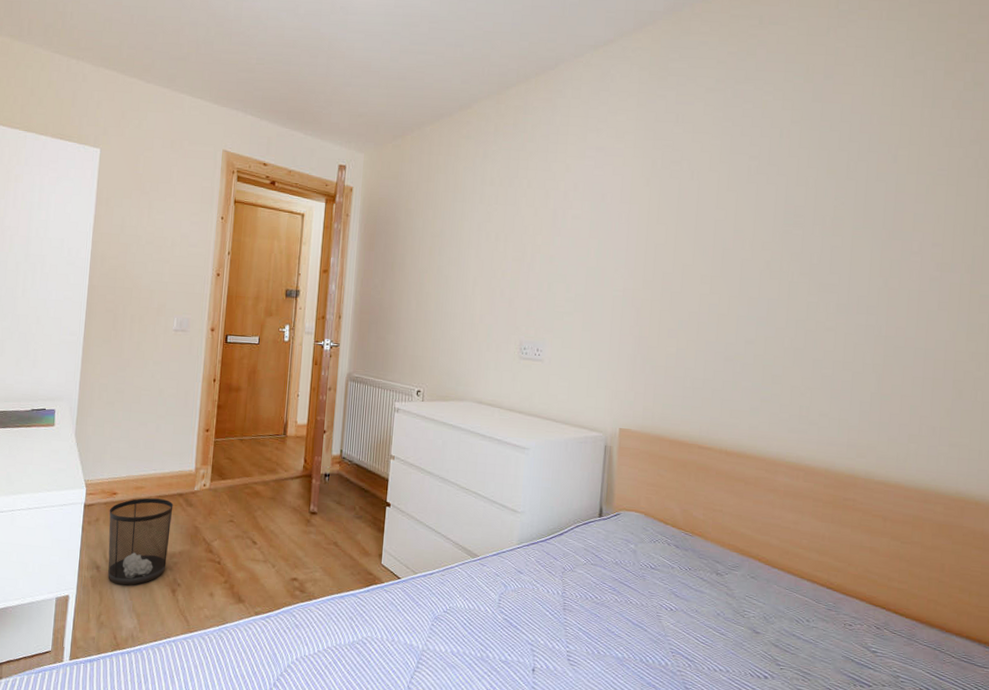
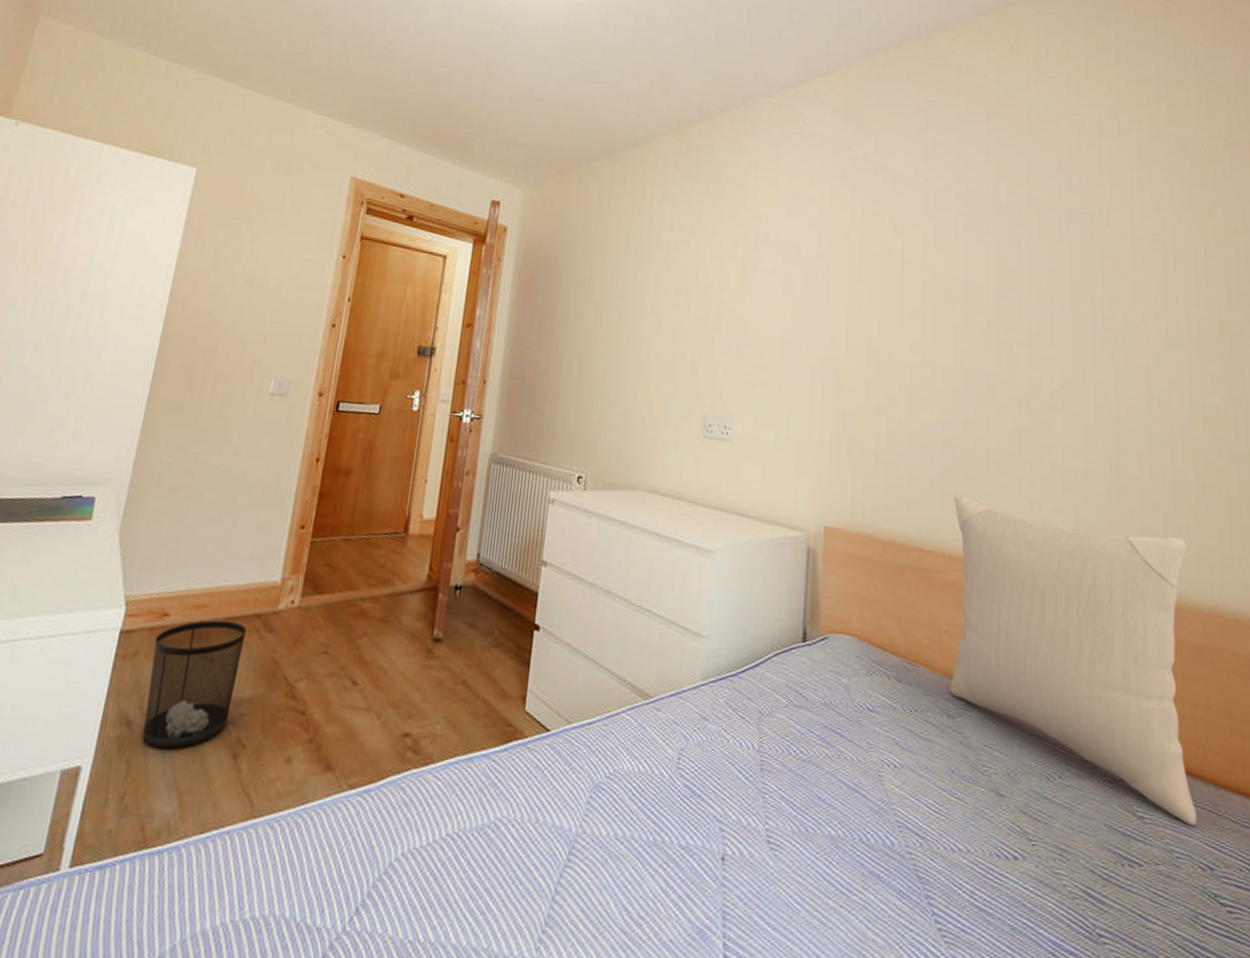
pillow: none [719,401,940,659] -> present [950,493,1197,825]

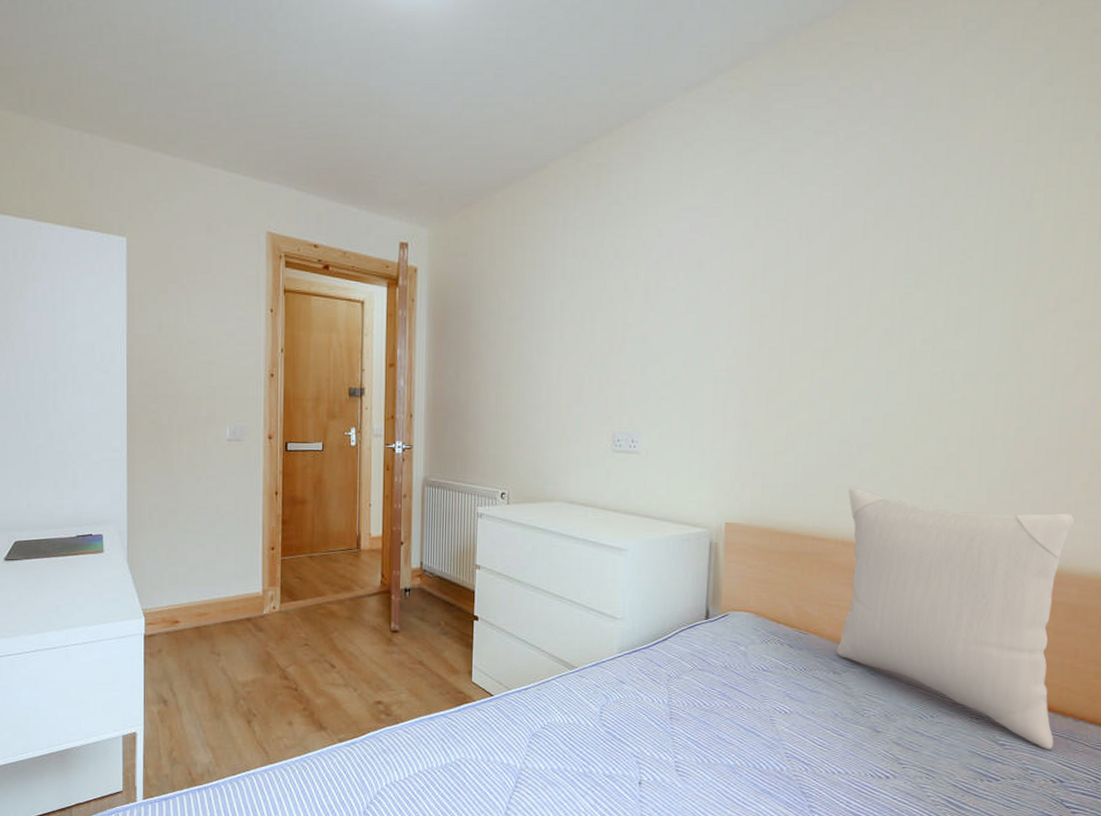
waste bin: present [142,620,247,750] -> none [172,624,242,719]

